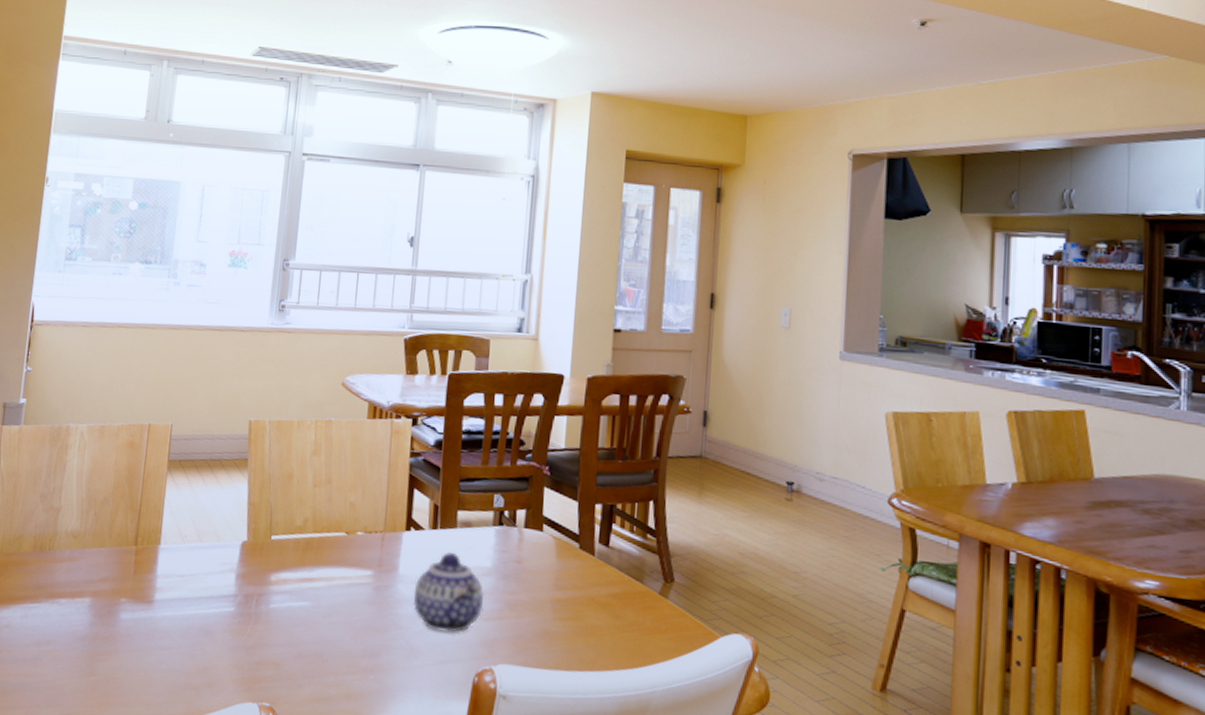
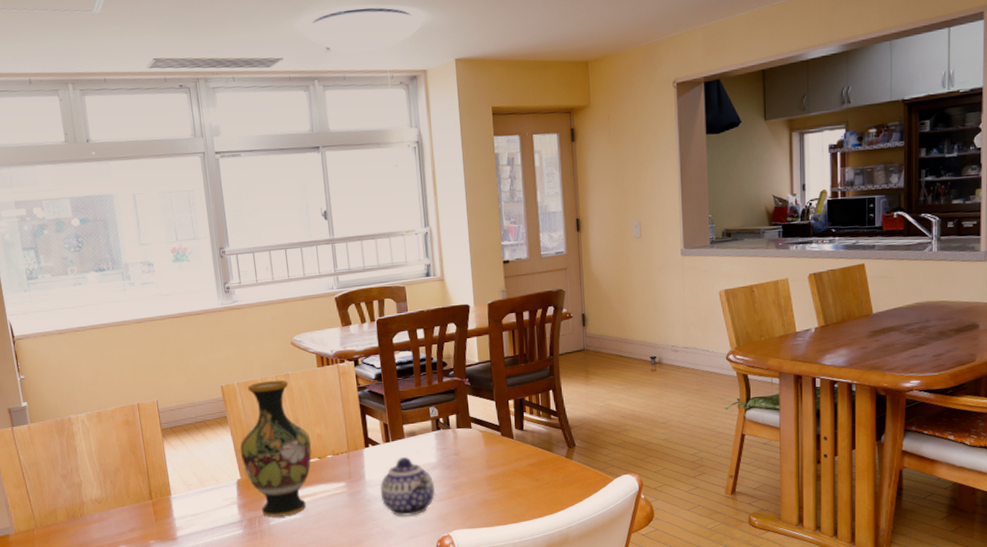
vase: none [253,424,342,601] -> present [240,380,312,517]

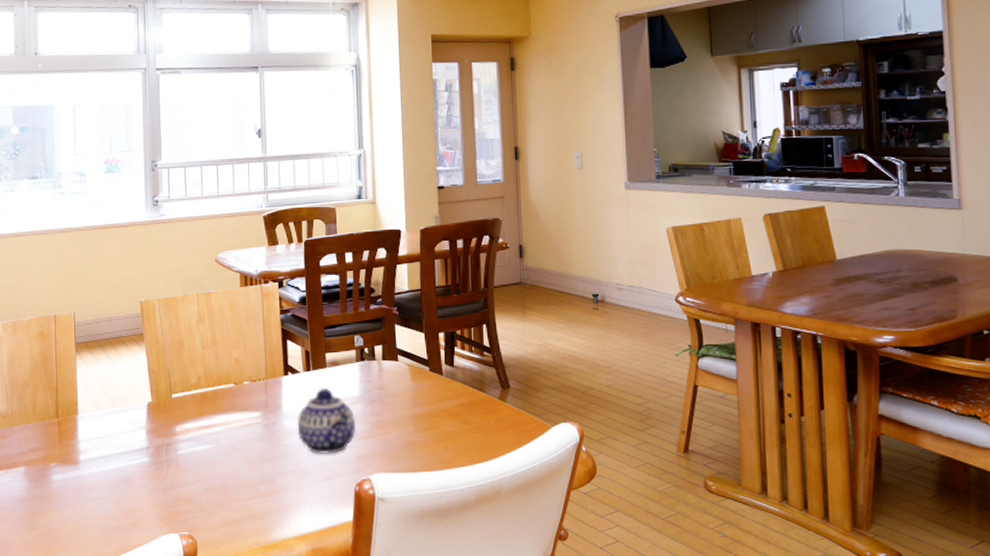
vase: present [240,380,312,517] -> none [153,298,228,445]

